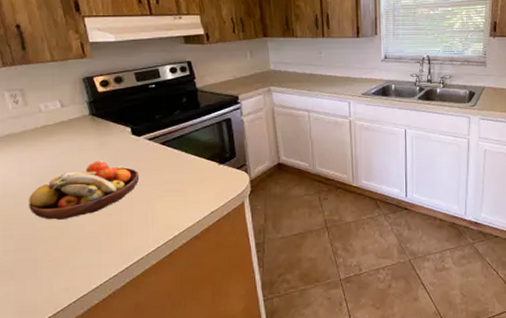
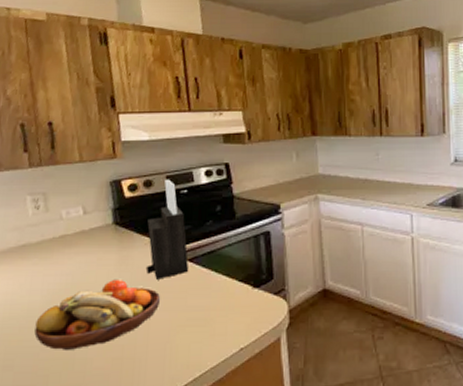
knife block: none [121,76,163,160] -> present [147,179,189,280]

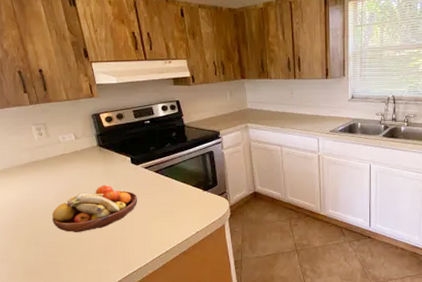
knife block: present [147,179,189,280] -> none [123,113,156,185]

